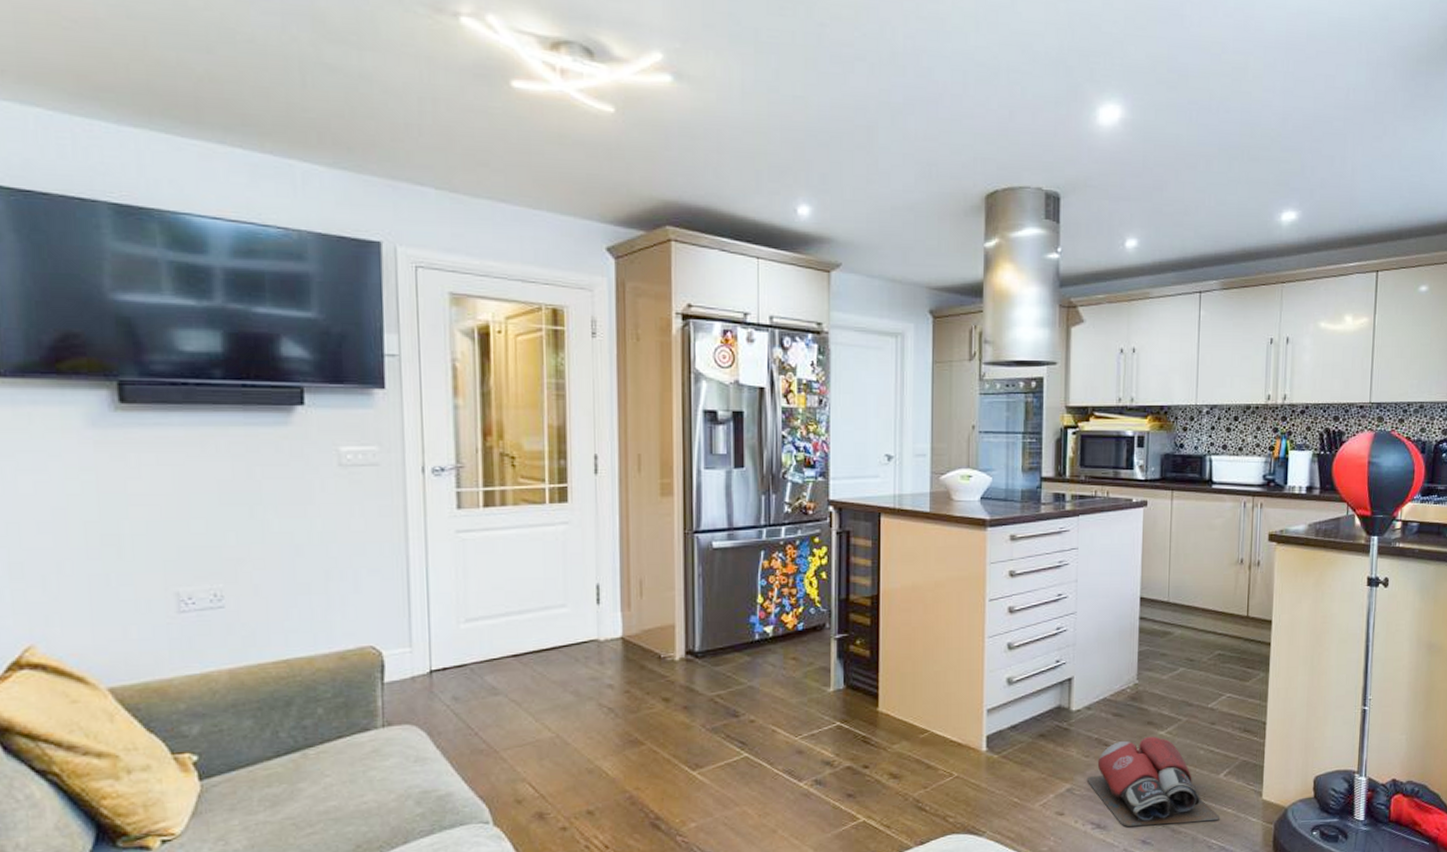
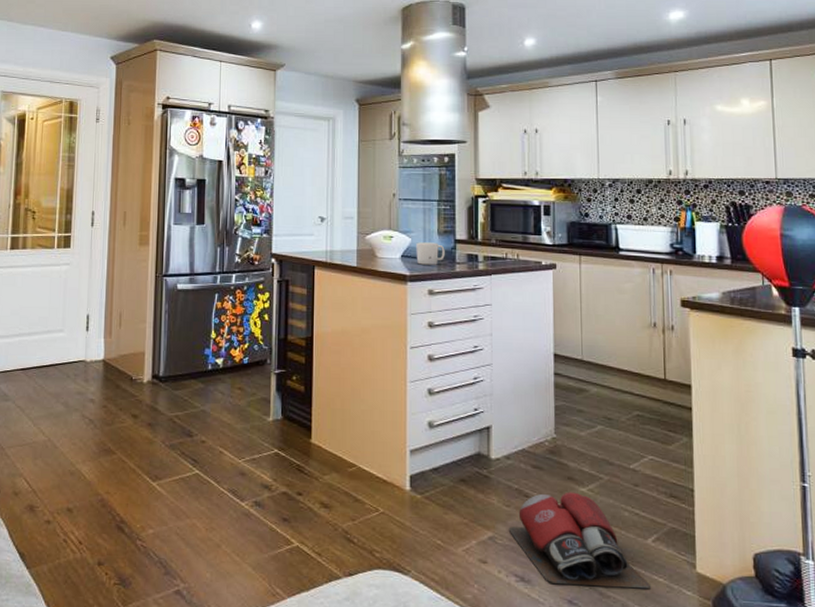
mug: none [997,481,1029,507] -> present [416,242,445,265]

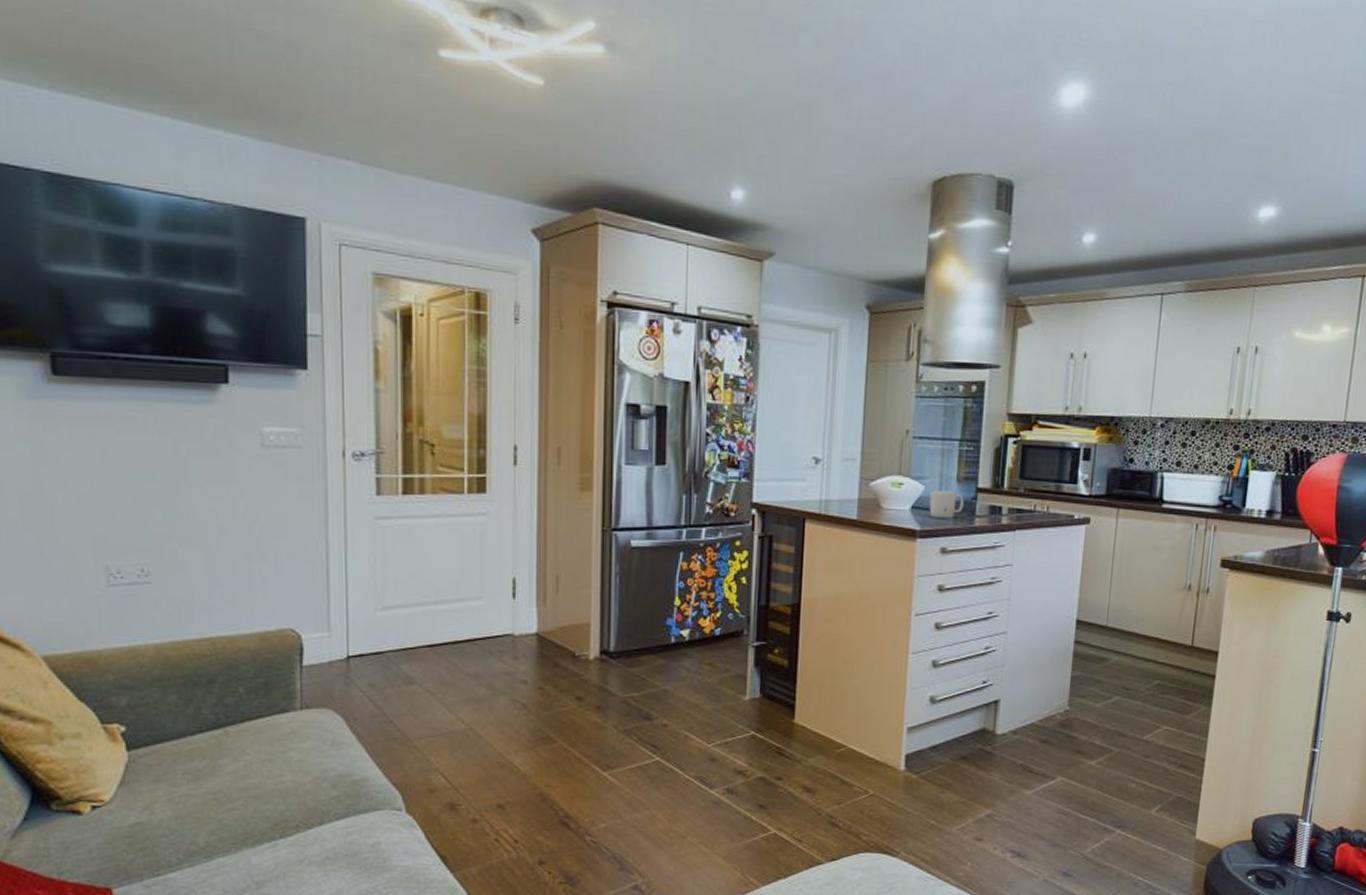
boxing gloves: present [508,492,650,589] -> none [1008,765,1148,858]

